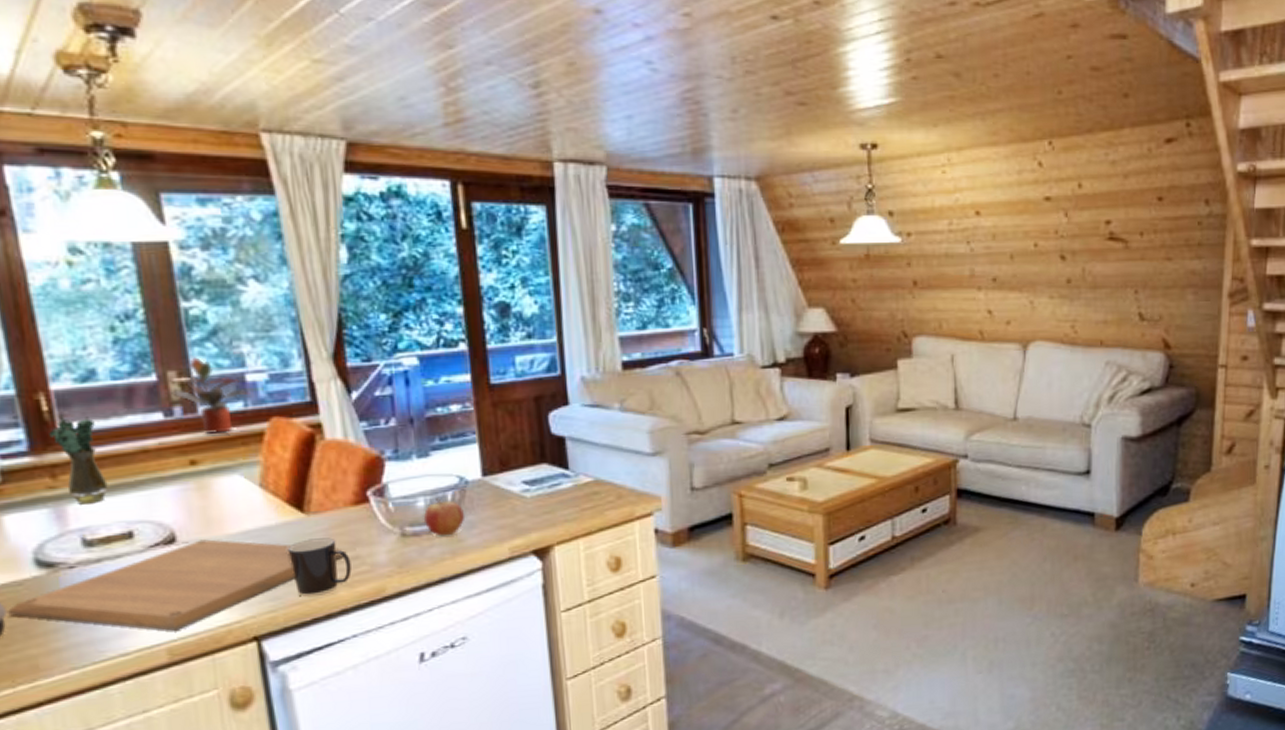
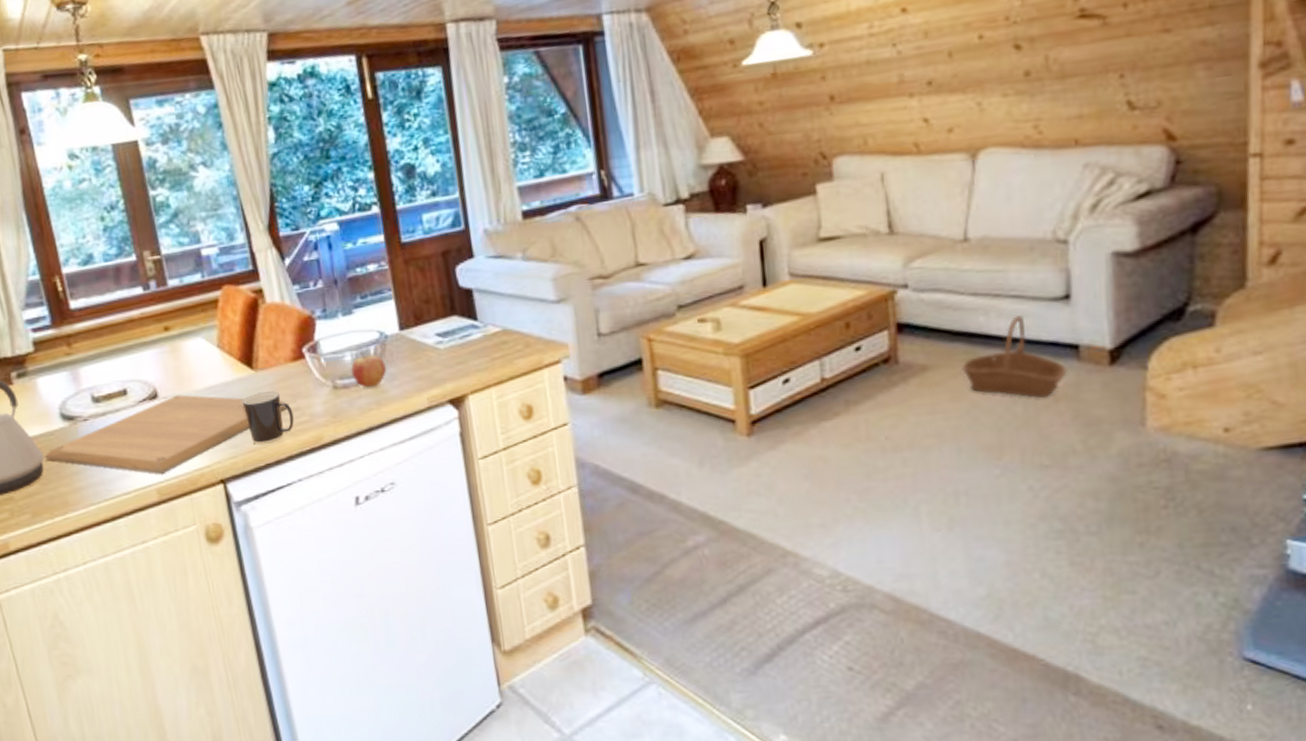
vase: present [49,416,108,505] -> none [64,294,107,368]
potted plant: present [171,357,250,434] -> none [147,237,206,303]
basket: none [1006,486,1085,557] -> present [962,315,1067,398]

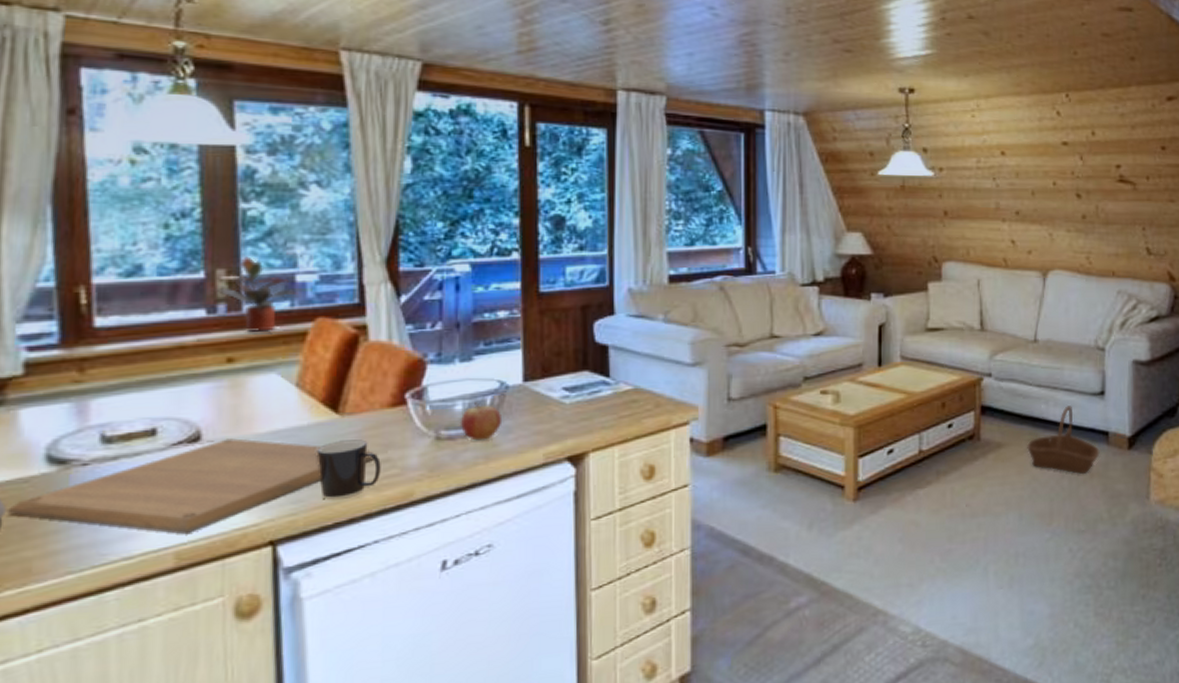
potted plant: none [147,237,206,303] -> present [217,256,298,332]

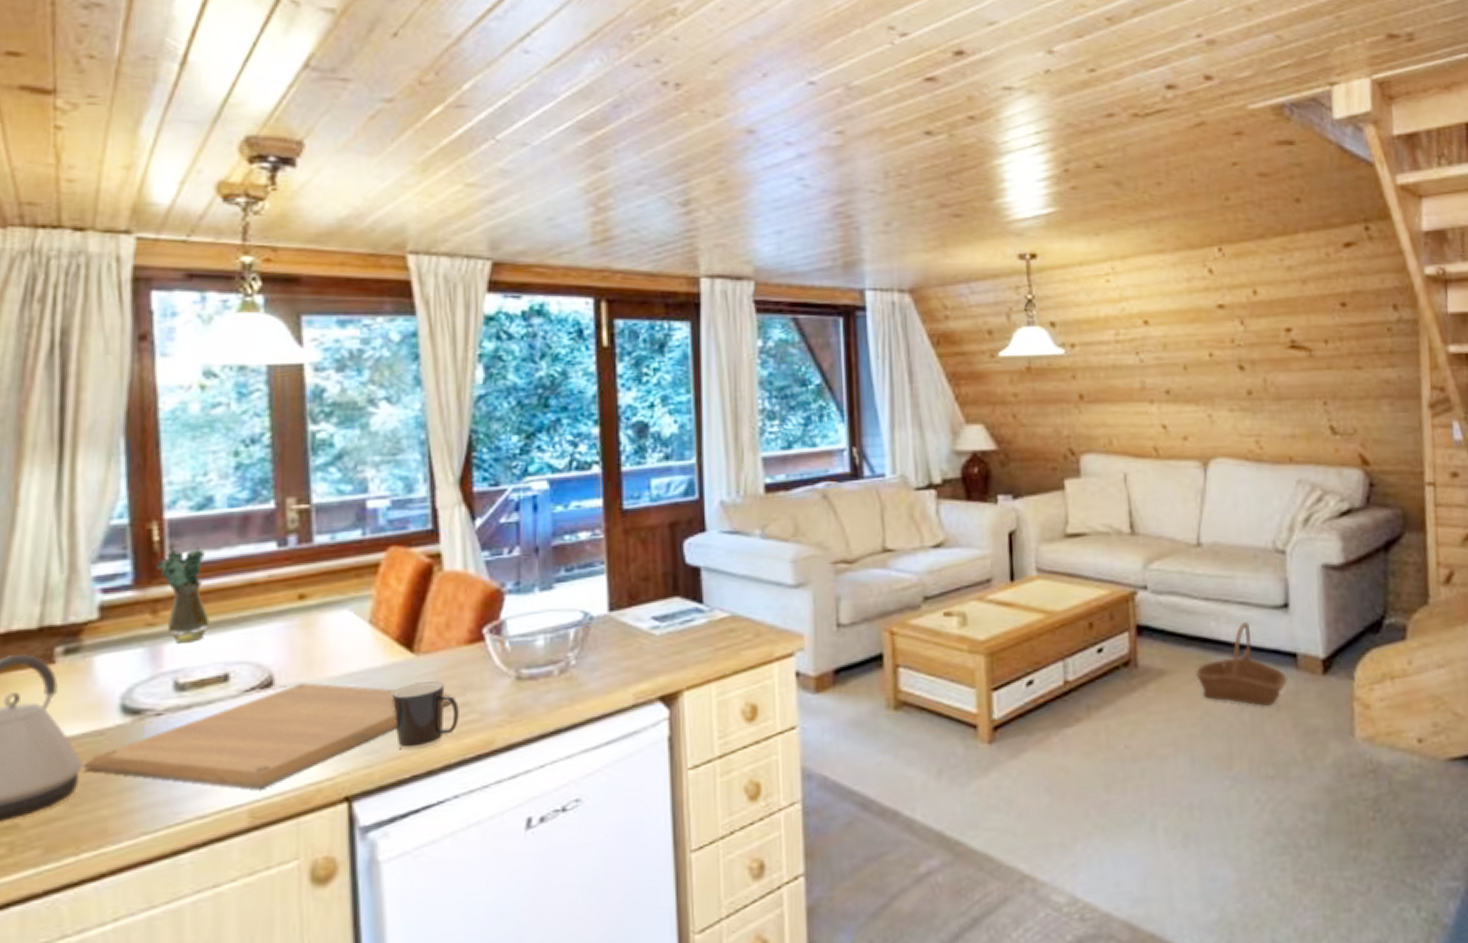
vase: none [83,310,138,400] -> present [156,547,210,644]
potted plant: present [217,256,298,332] -> none [288,483,370,565]
fruit: present [460,402,503,441] -> none [541,636,588,680]

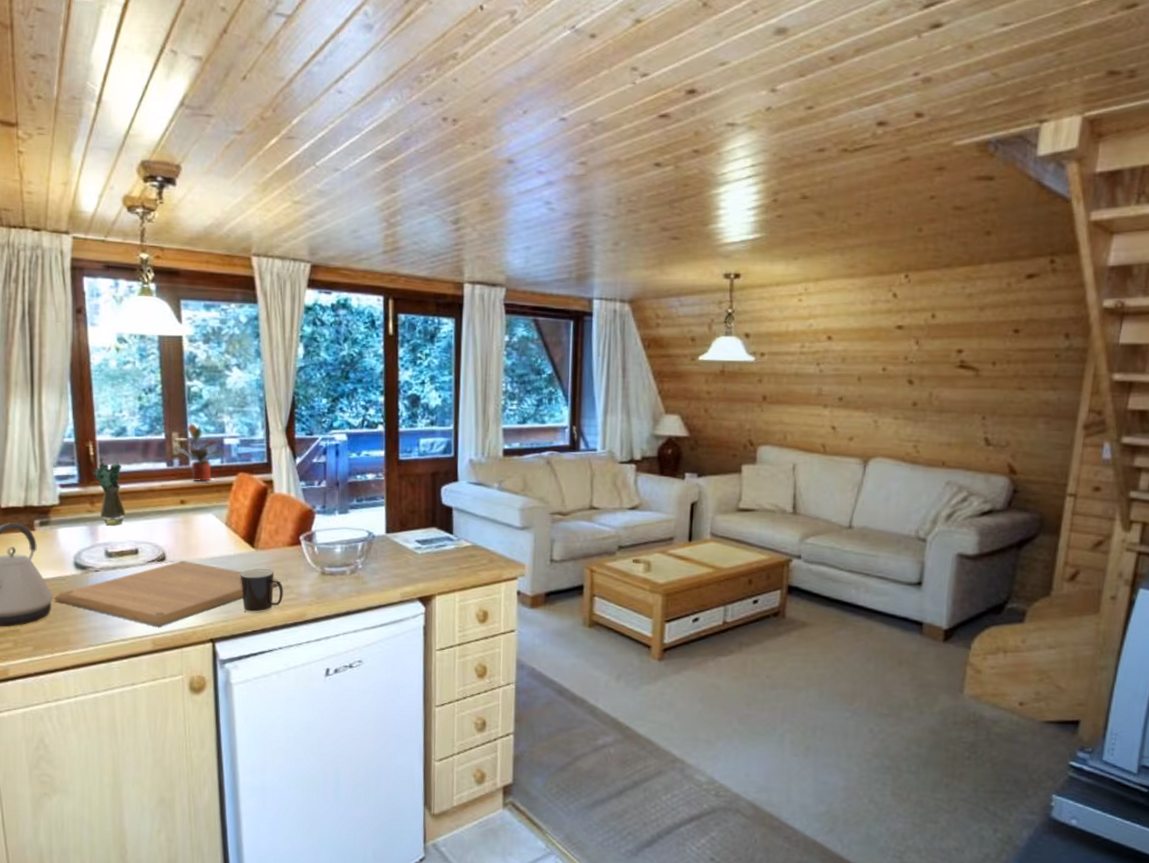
potted plant: none [288,483,370,565] -> present [173,423,226,482]
basket: present [1196,622,1288,706] -> none [833,593,912,660]

